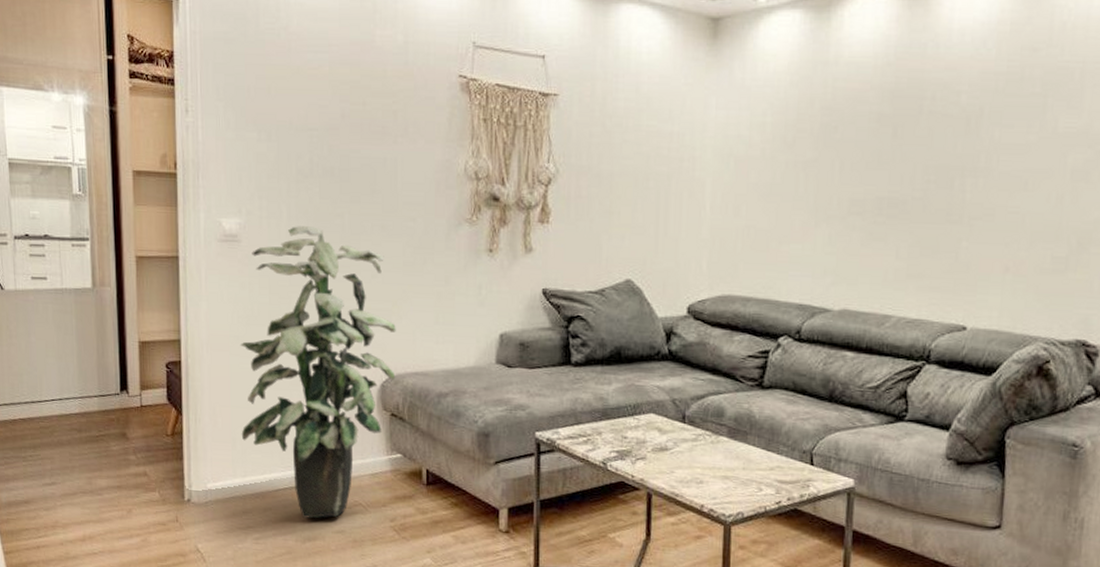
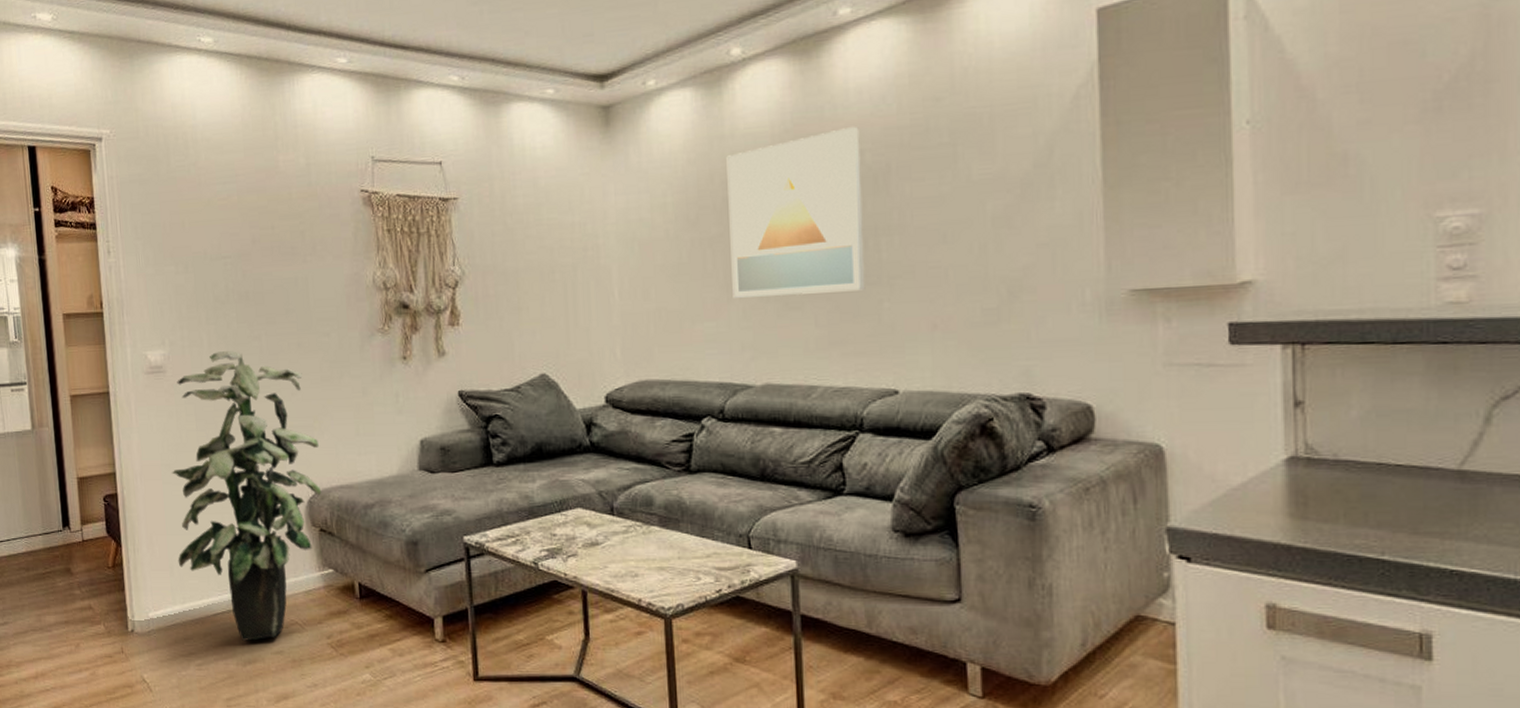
wall art: none [820,66,958,228] -> present [726,126,866,298]

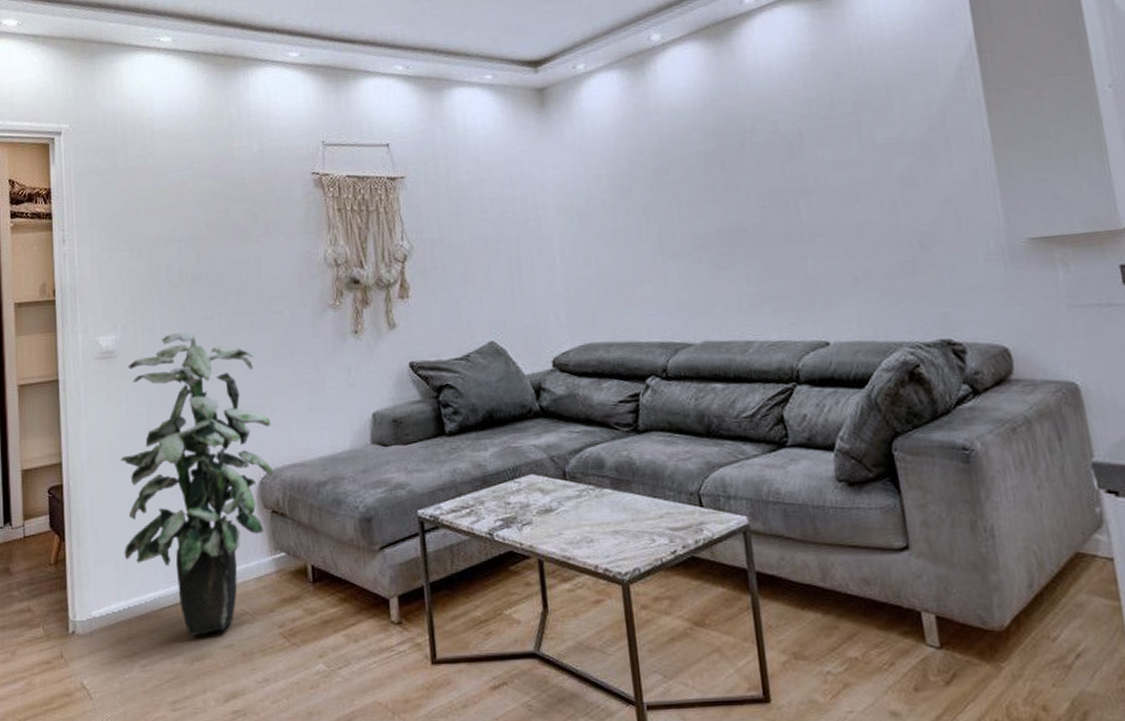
wall art: present [726,126,866,298] -> none [653,99,790,261]

